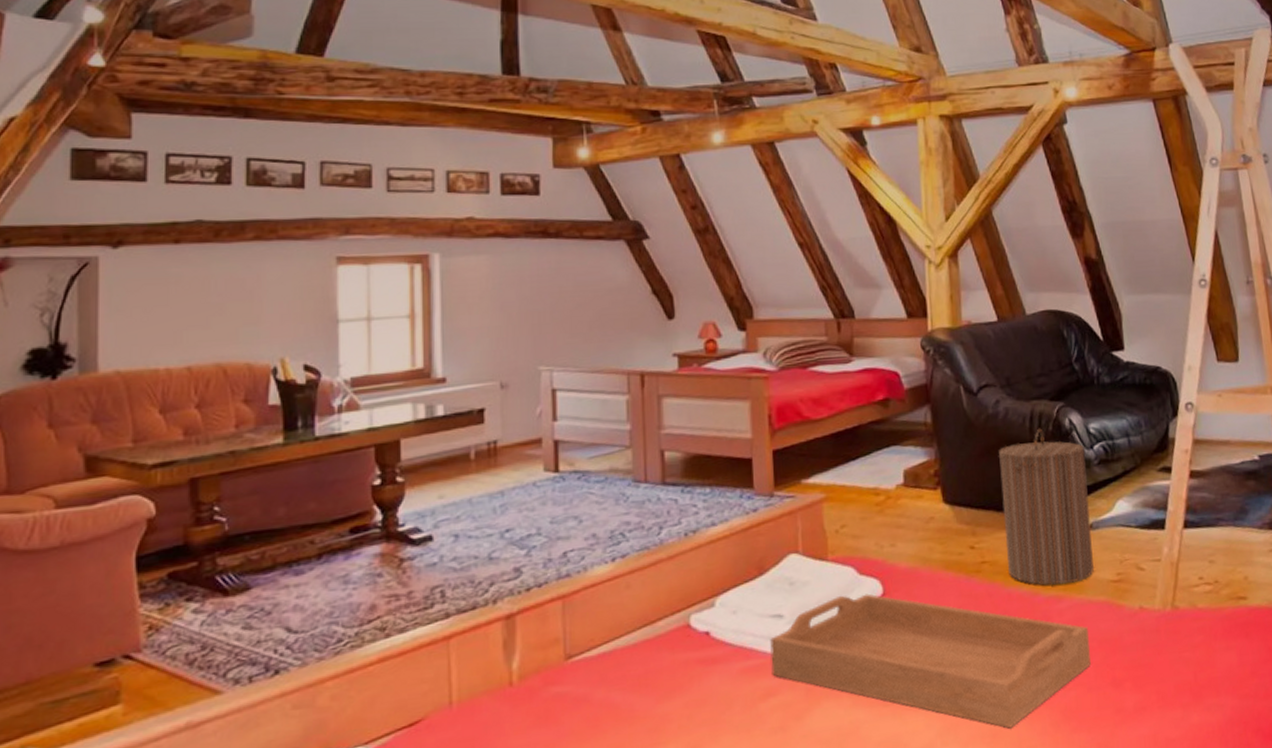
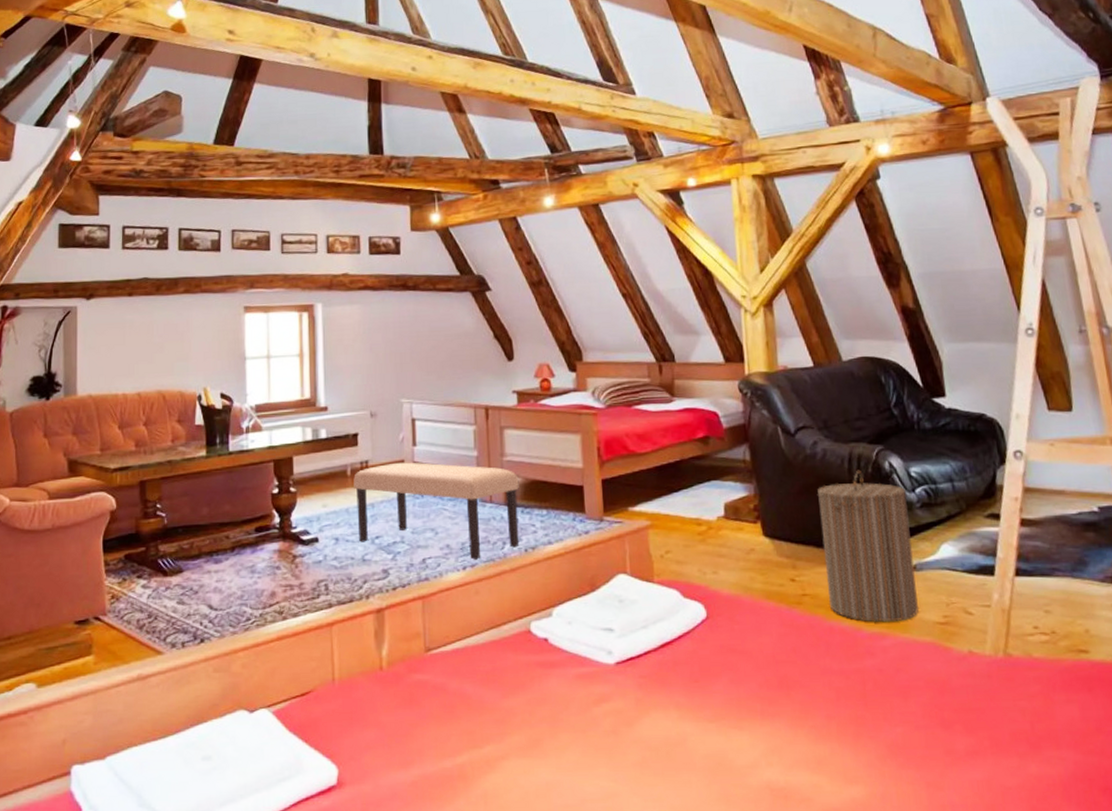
bench: none [478,440,679,549] -> present [353,462,520,560]
serving tray: present [770,593,1091,728] -> none [602,615,917,757]

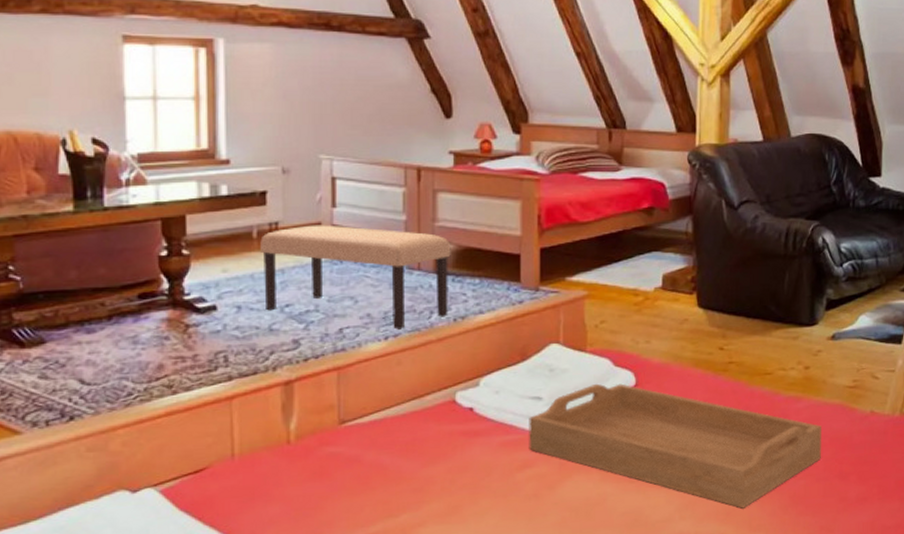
serving tray: none [602,615,917,757] -> present [529,383,821,509]
laundry hamper: present [817,470,919,622] -> none [753,244,834,387]

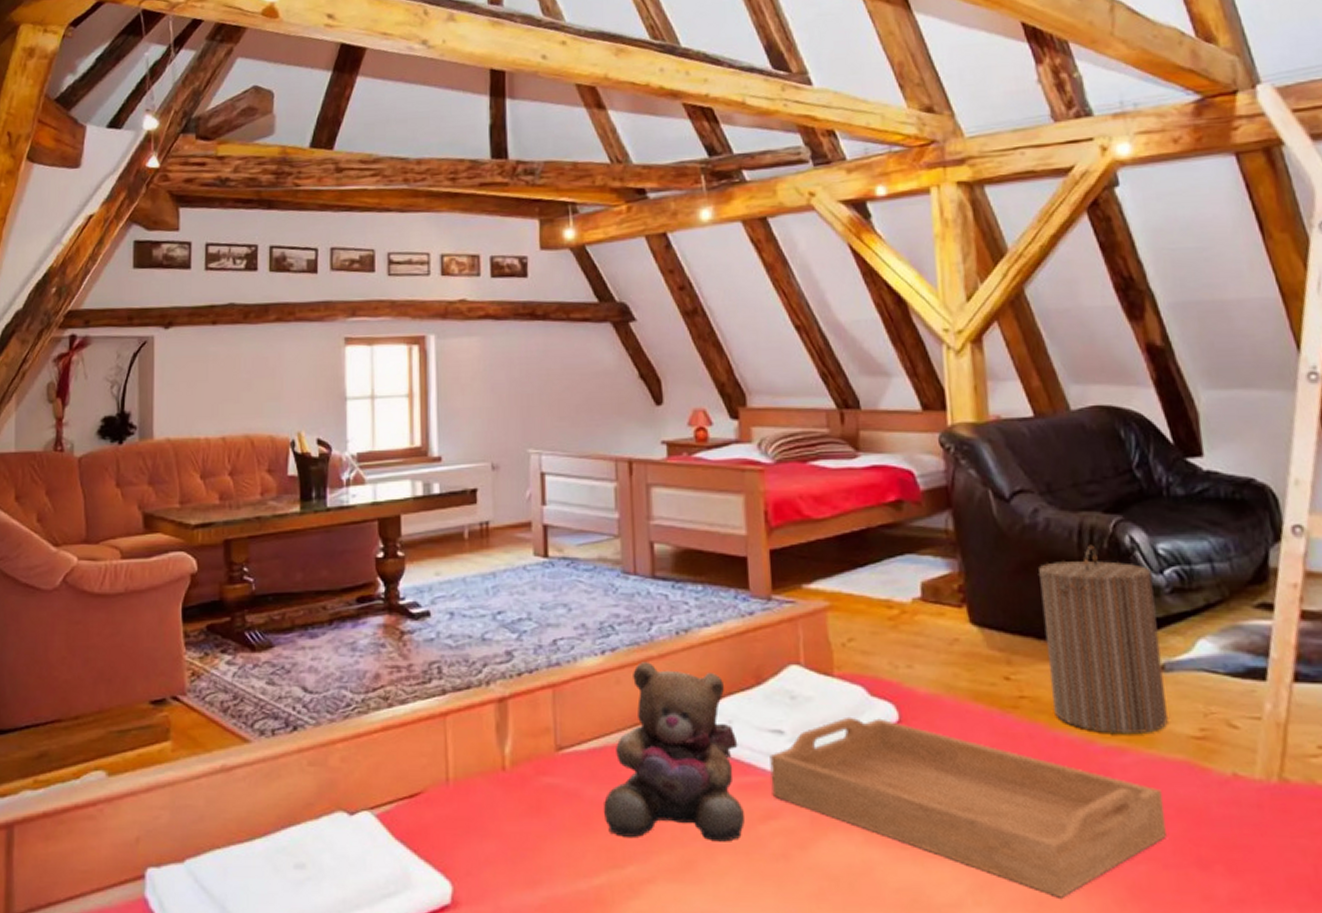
bench: present [260,225,451,330] -> none [472,524,670,643]
teddy bear: none [382,345,504,492] -> present [604,662,744,842]
laundry hamper: none [753,244,834,387] -> present [1039,545,1168,733]

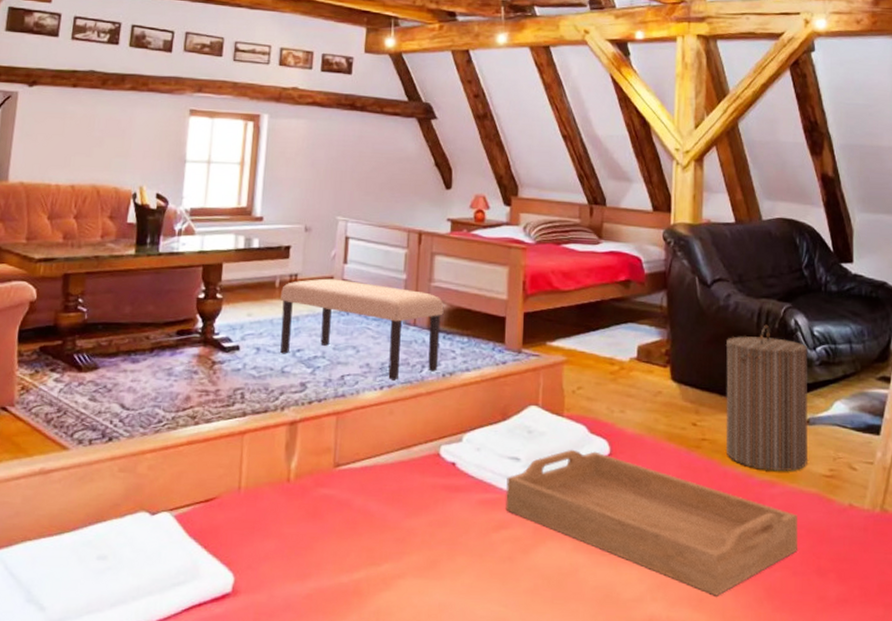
bench: none [472,524,670,643] -> present [280,278,444,381]
teddy bear: present [604,662,744,842] -> none [368,397,483,546]

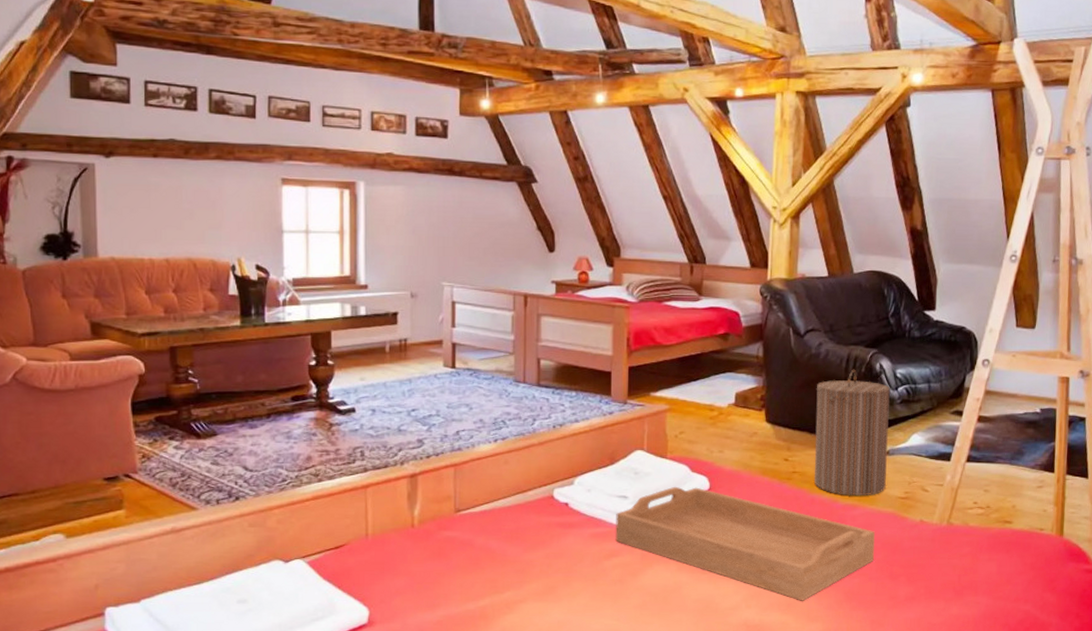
bench: present [280,278,444,381] -> none [392,342,552,434]

